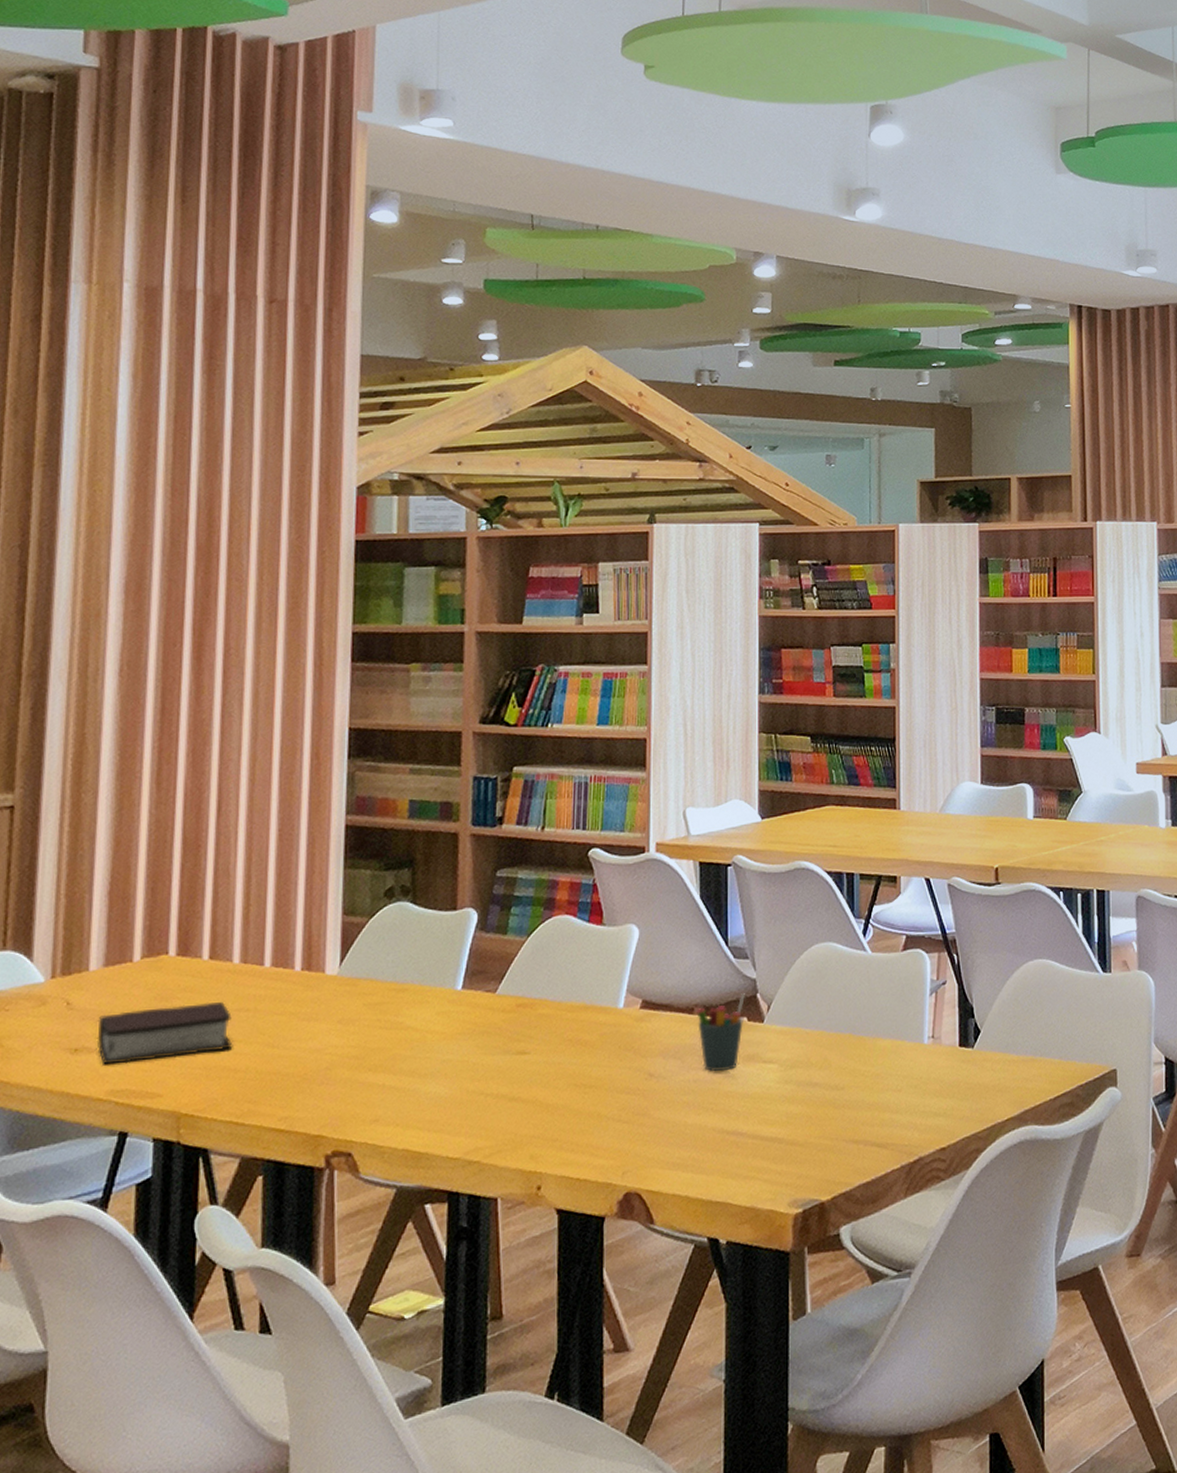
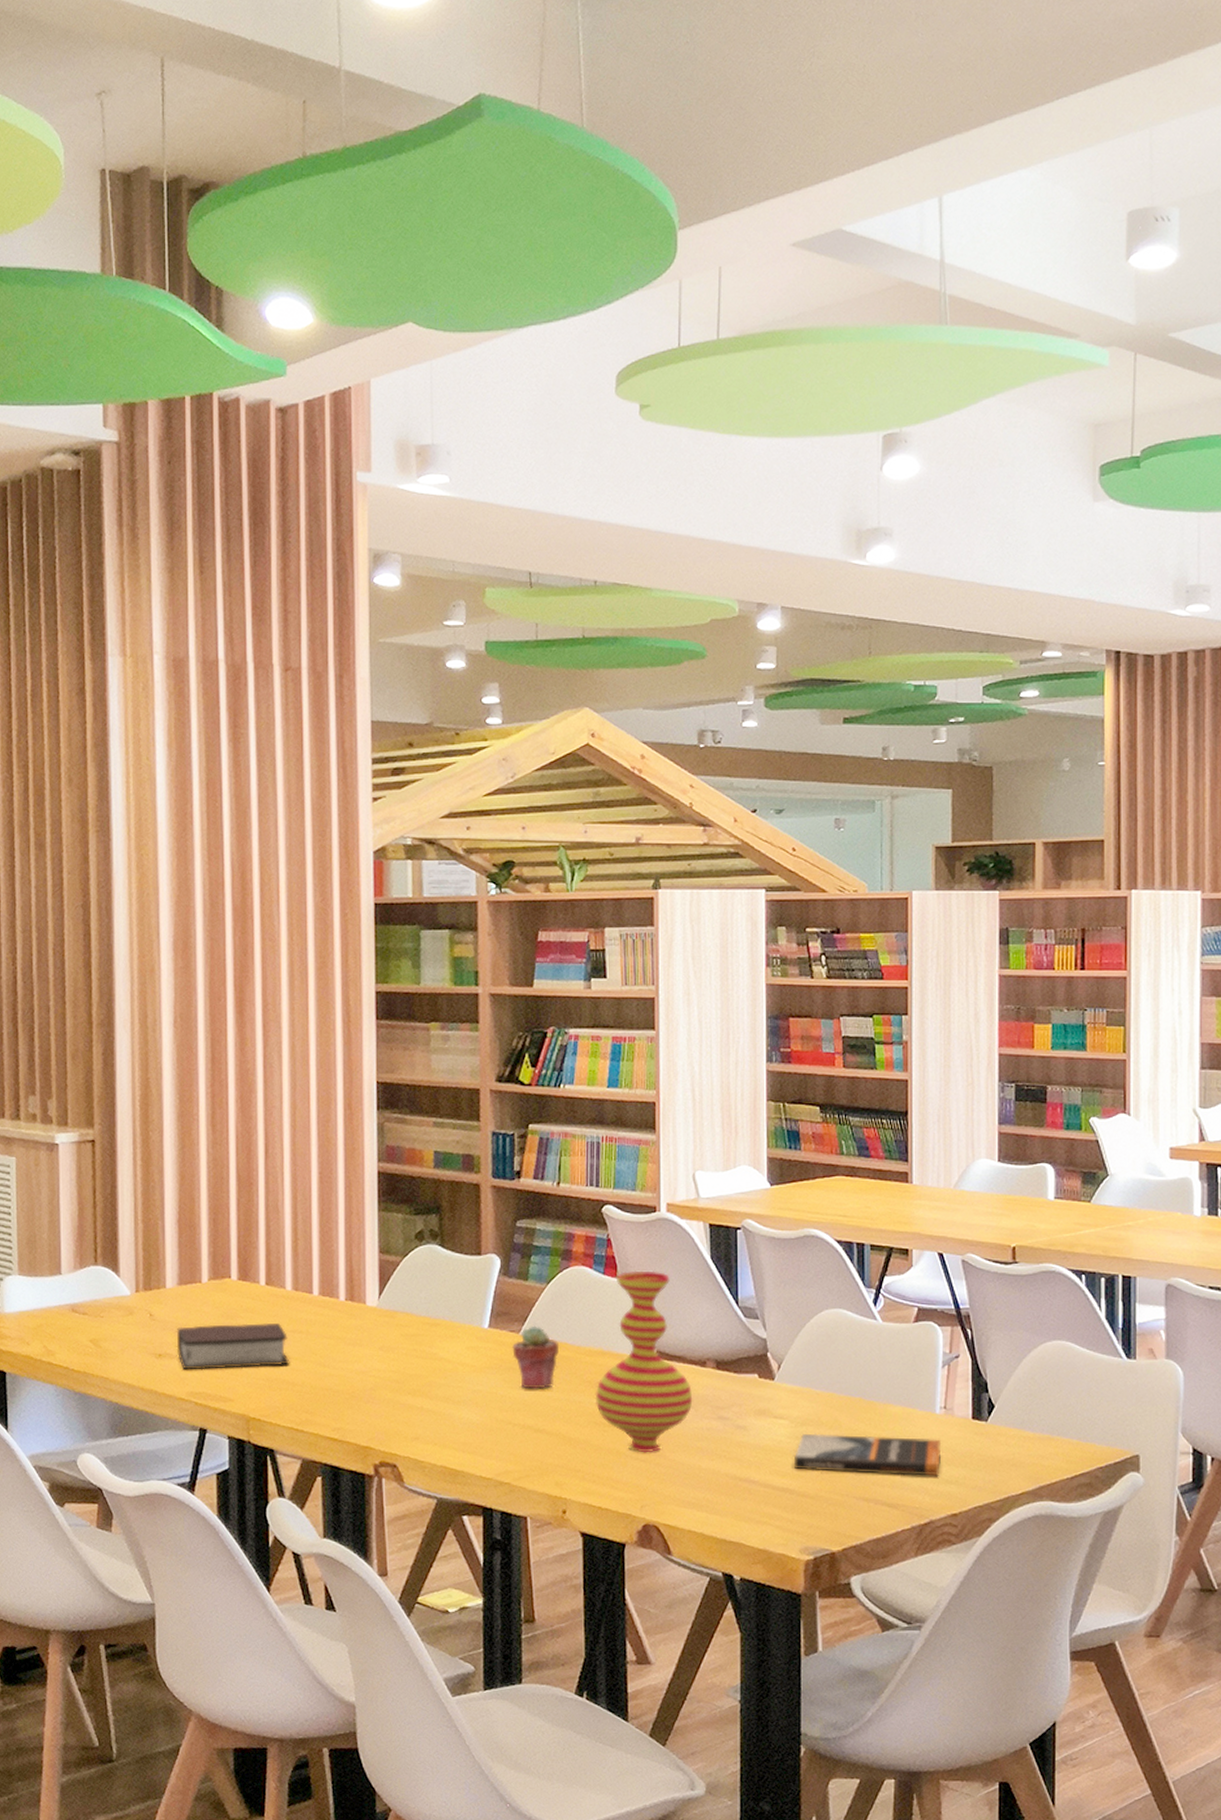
potted succulent: none [487,983,539,1054] -> present [512,1325,560,1389]
vase: none [575,915,680,1114] -> present [595,1270,693,1453]
pen holder: present [697,993,745,1072] -> none [709,1351,756,1423]
book: none [784,1070,930,1116] -> present [794,1433,942,1476]

